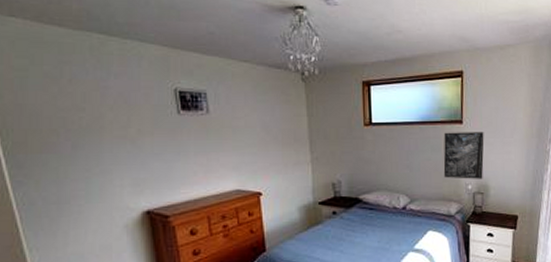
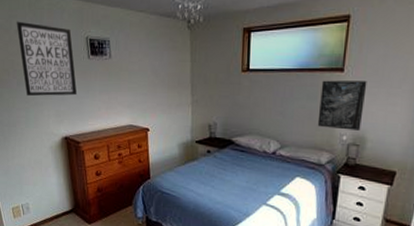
wall art: none [70,68,164,163] -> present [16,21,78,97]

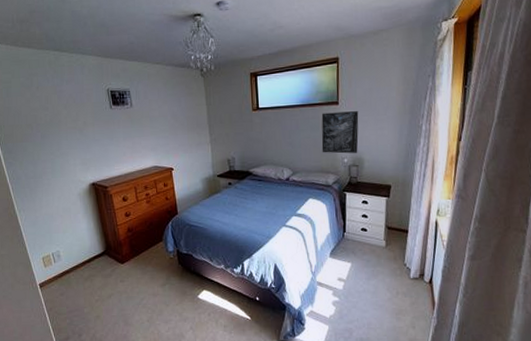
wall art: present [16,21,78,97] -> none [37,78,102,148]

